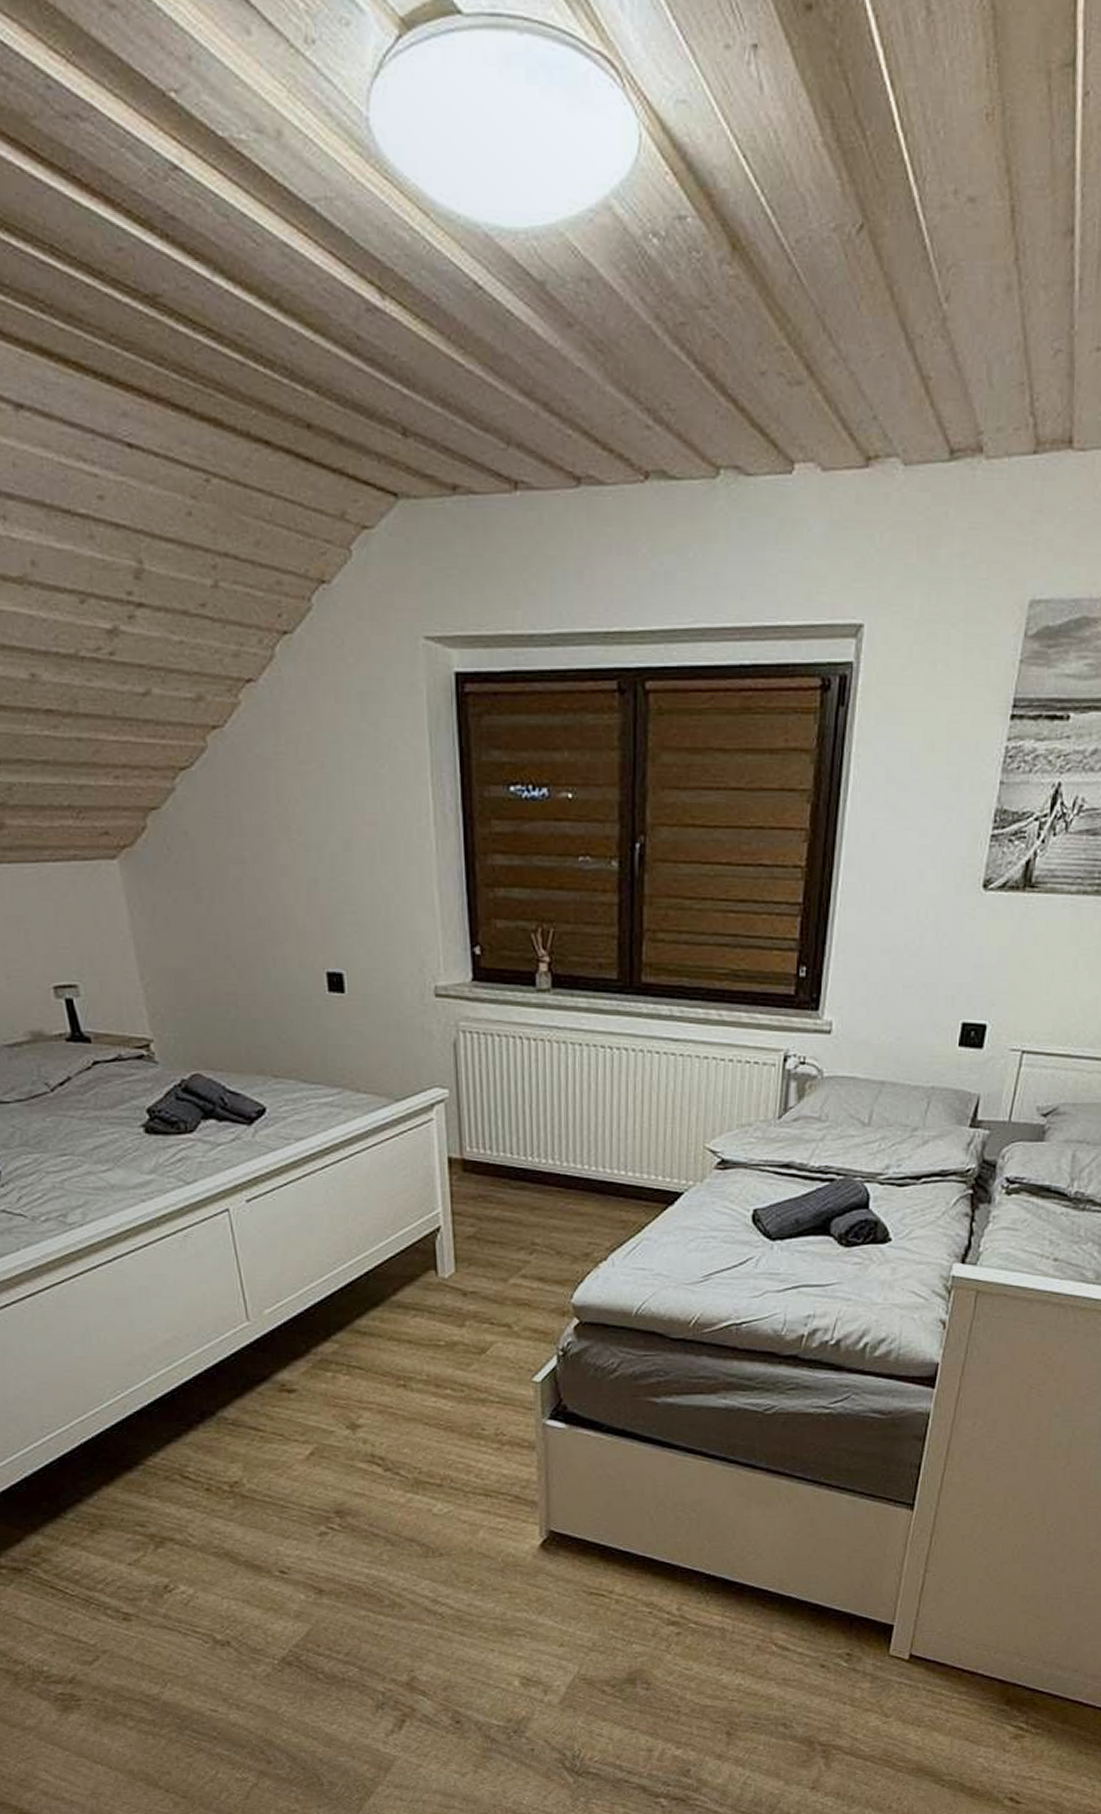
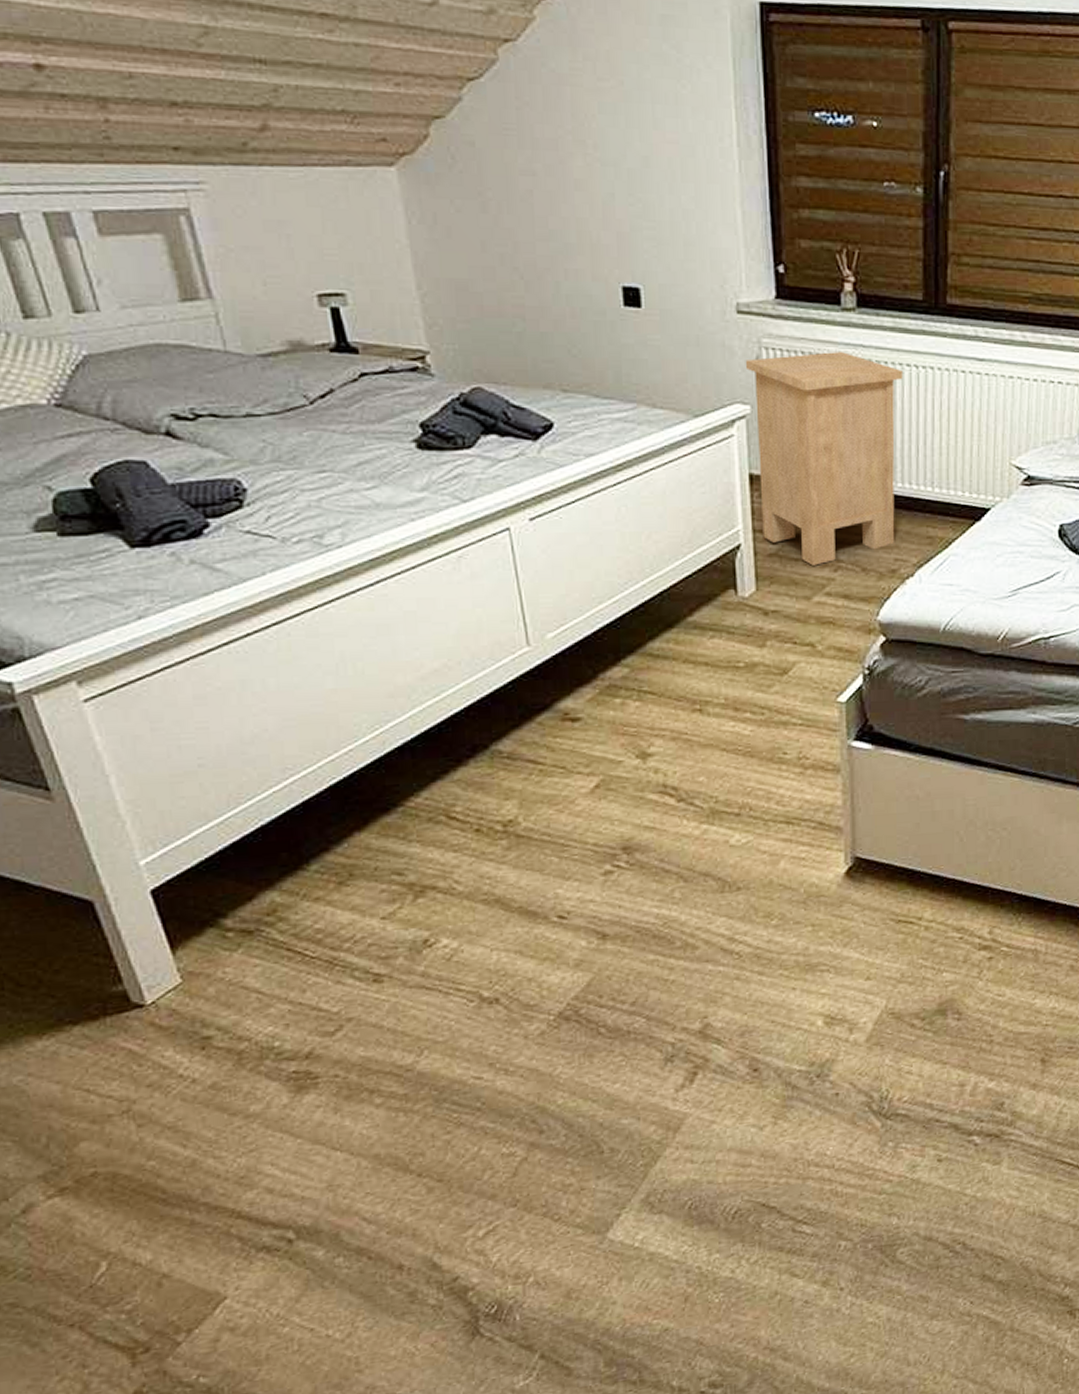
nightstand: none [443,1034,597,1248] -> present [745,352,903,566]

